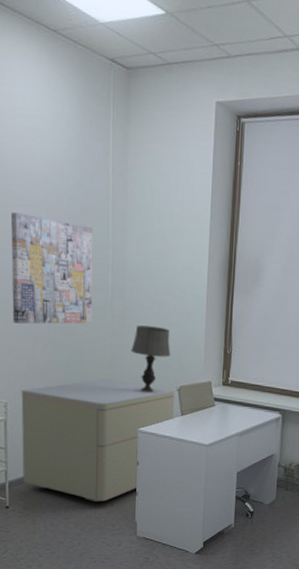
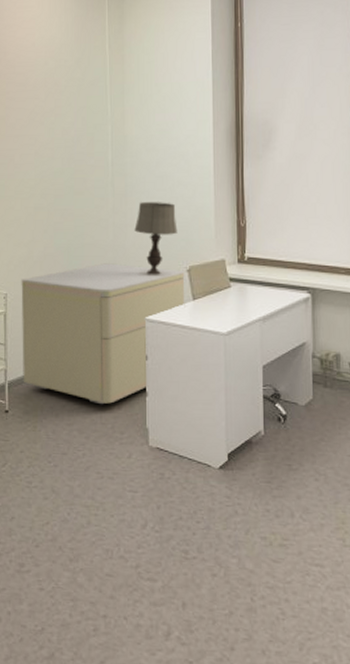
wall art: present [10,212,93,324] -> none [10,98,93,209]

